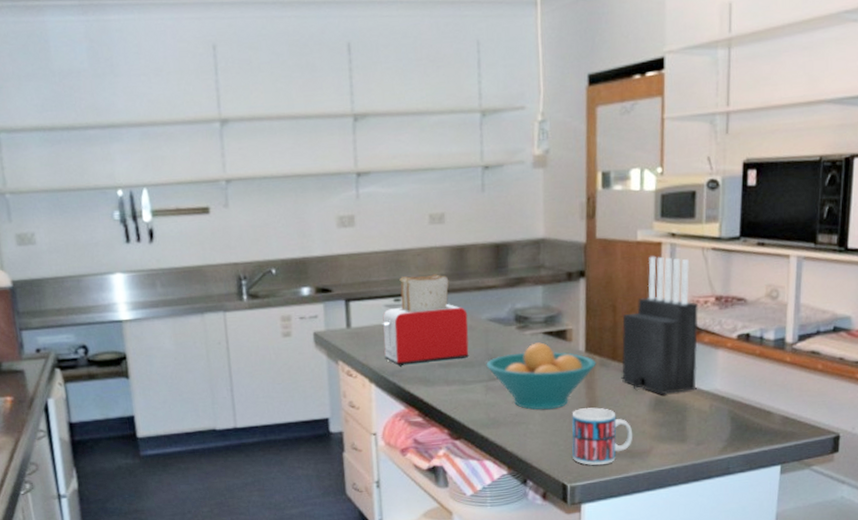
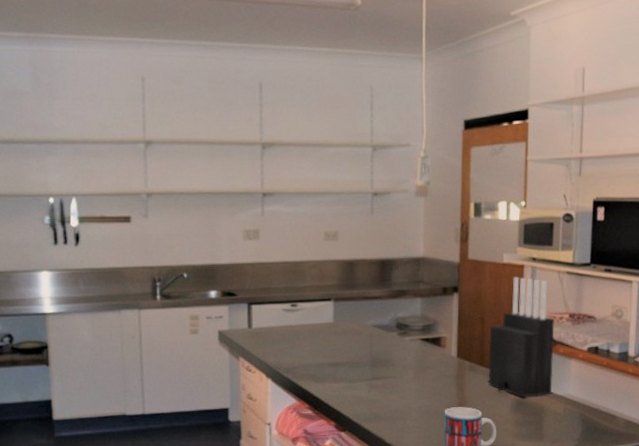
toaster: present [382,274,469,367] -> none [279,284,356,364]
fruit bowl: present [486,342,596,410] -> none [370,347,466,408]

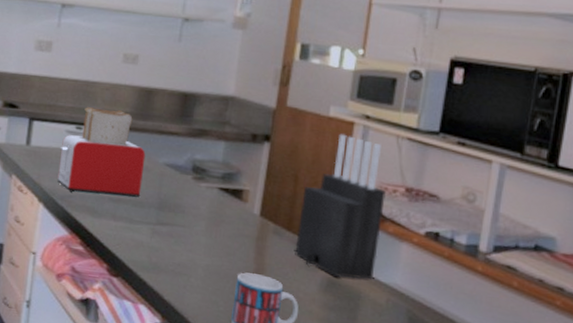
toaster: none [279,284,356,364] -> present [57,107,146,197]

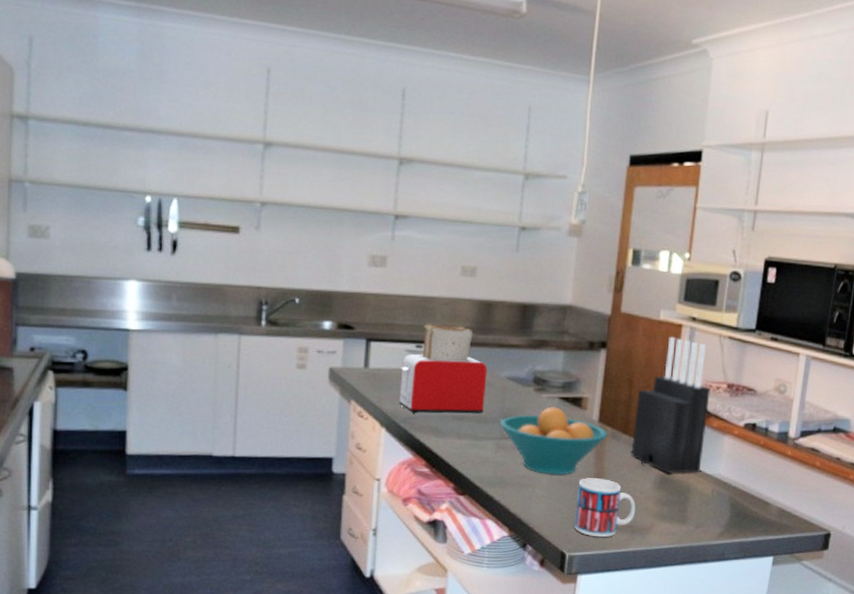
fruit bowl: none [156,196,270,268] -> present [499,406,608,476]

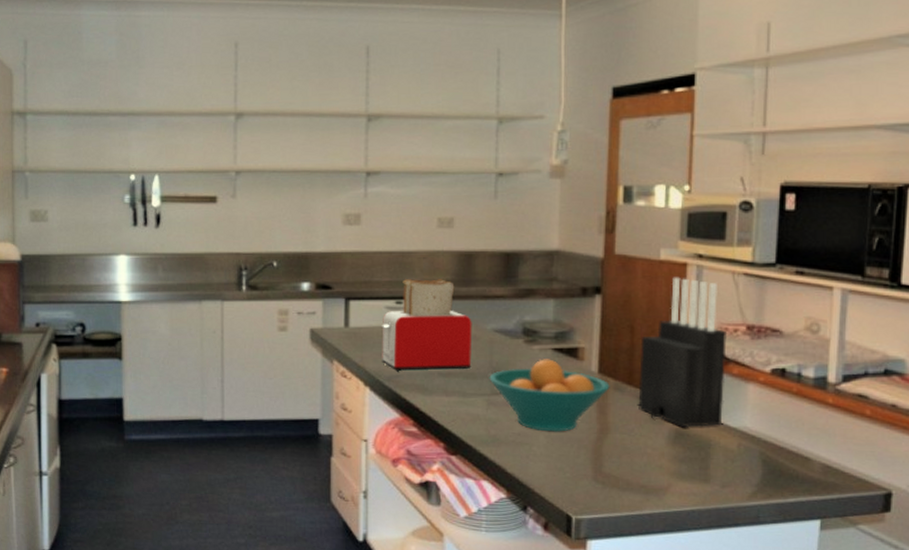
mug: present [573,478,636,538] -> none [578,434,649,499]

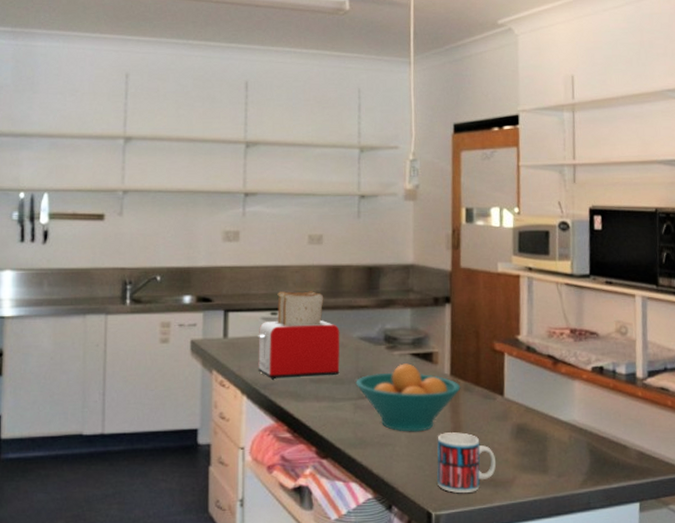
mug: none [578,434,649,499] -> present [436,432,497,494]
knife block: present [638,277,728,428] -> none [484,287,556,423]

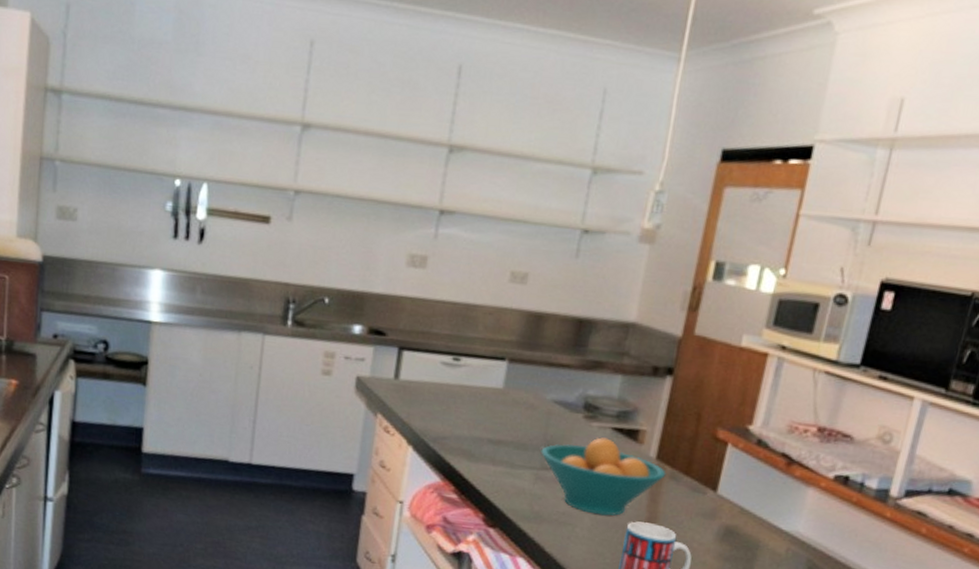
toaster: present [258,291,340,380] -> none [429,334,532,439]

